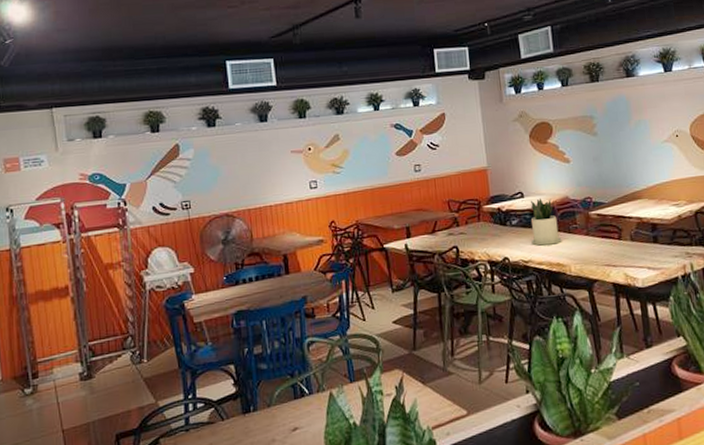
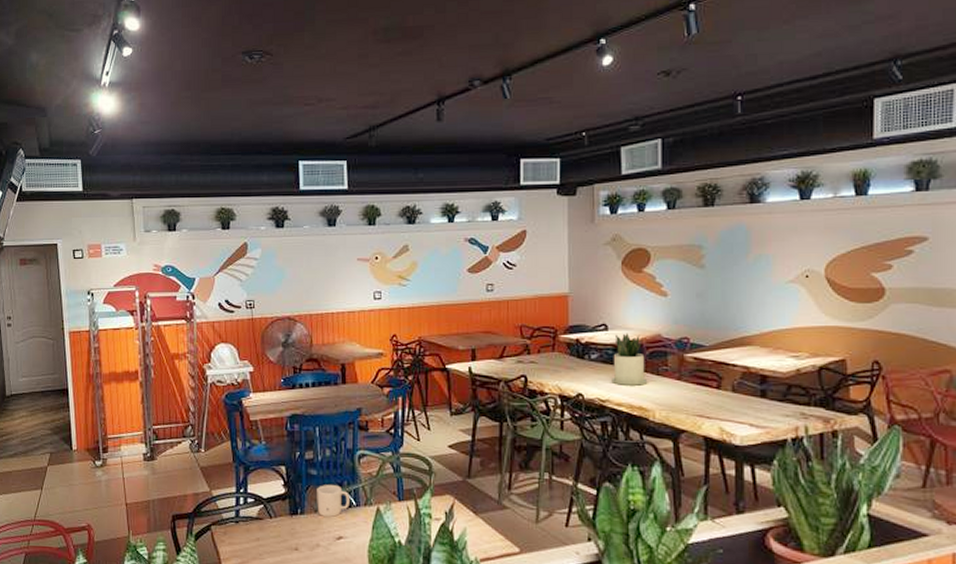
mug: none [268,376,303,411] -> present [317,485,351,518]

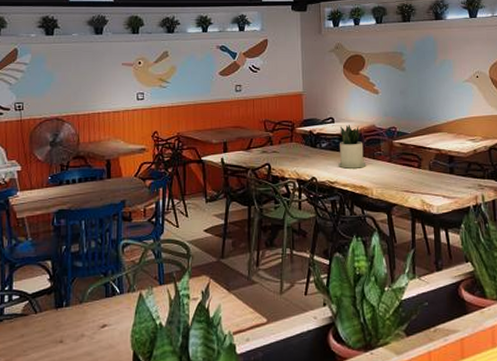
mug: present [317,485,351,518] -> none [82,275,115,308]

